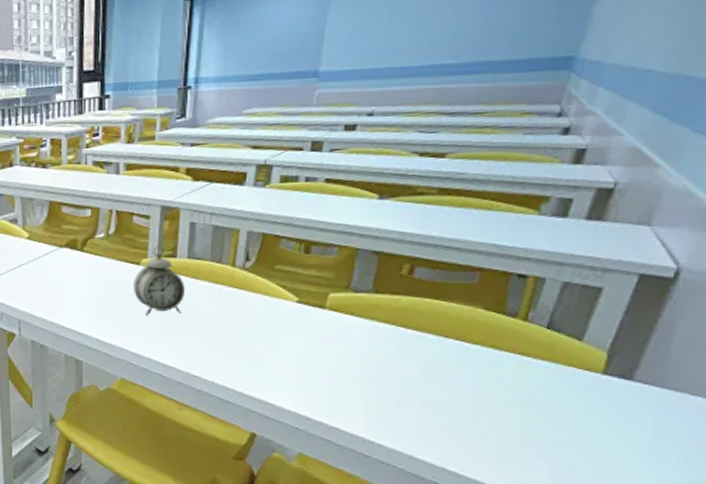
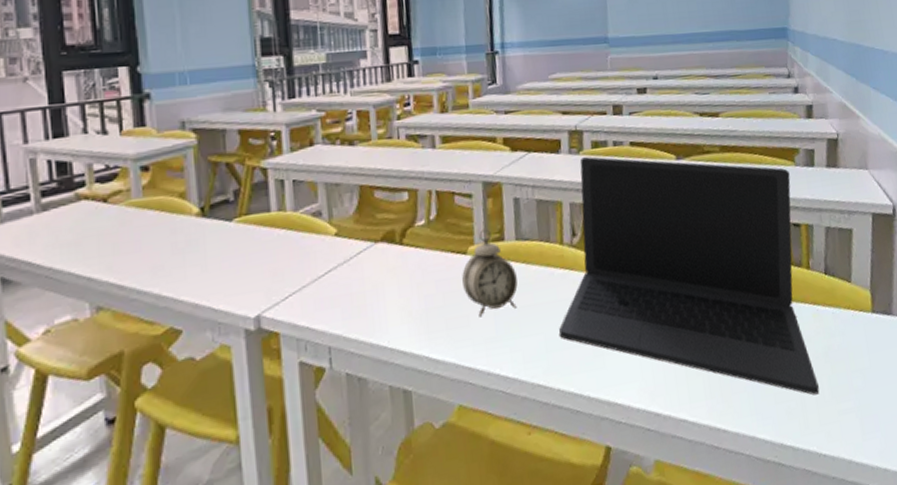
laptop: none [219,190,528,436] -> present [558,157,819,395]

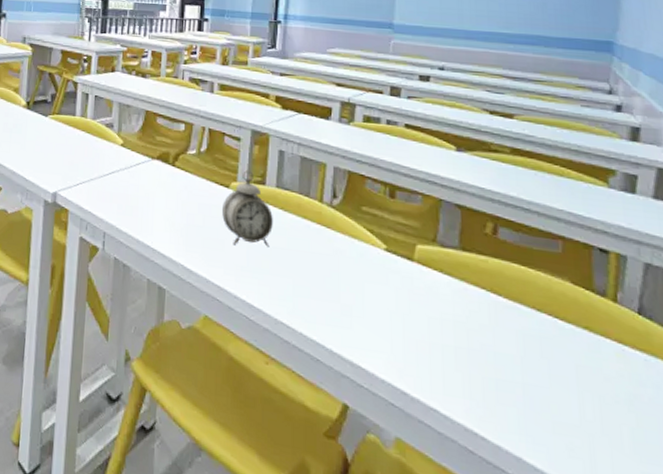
laptop: present [558,157,819,395] -> none [307,128,616,443]

